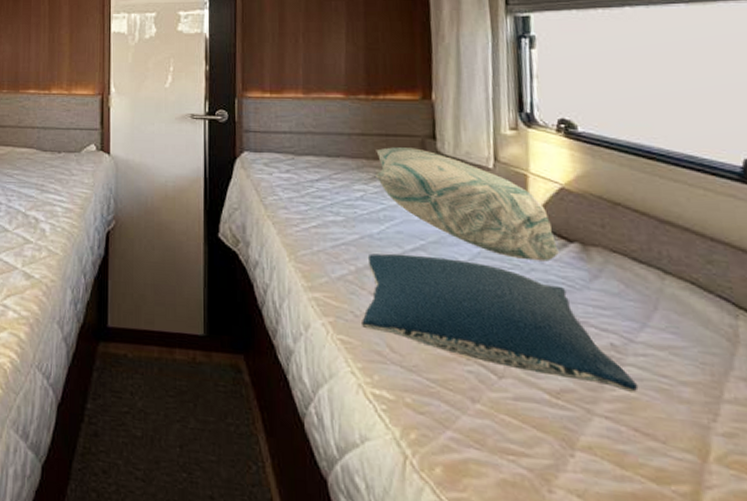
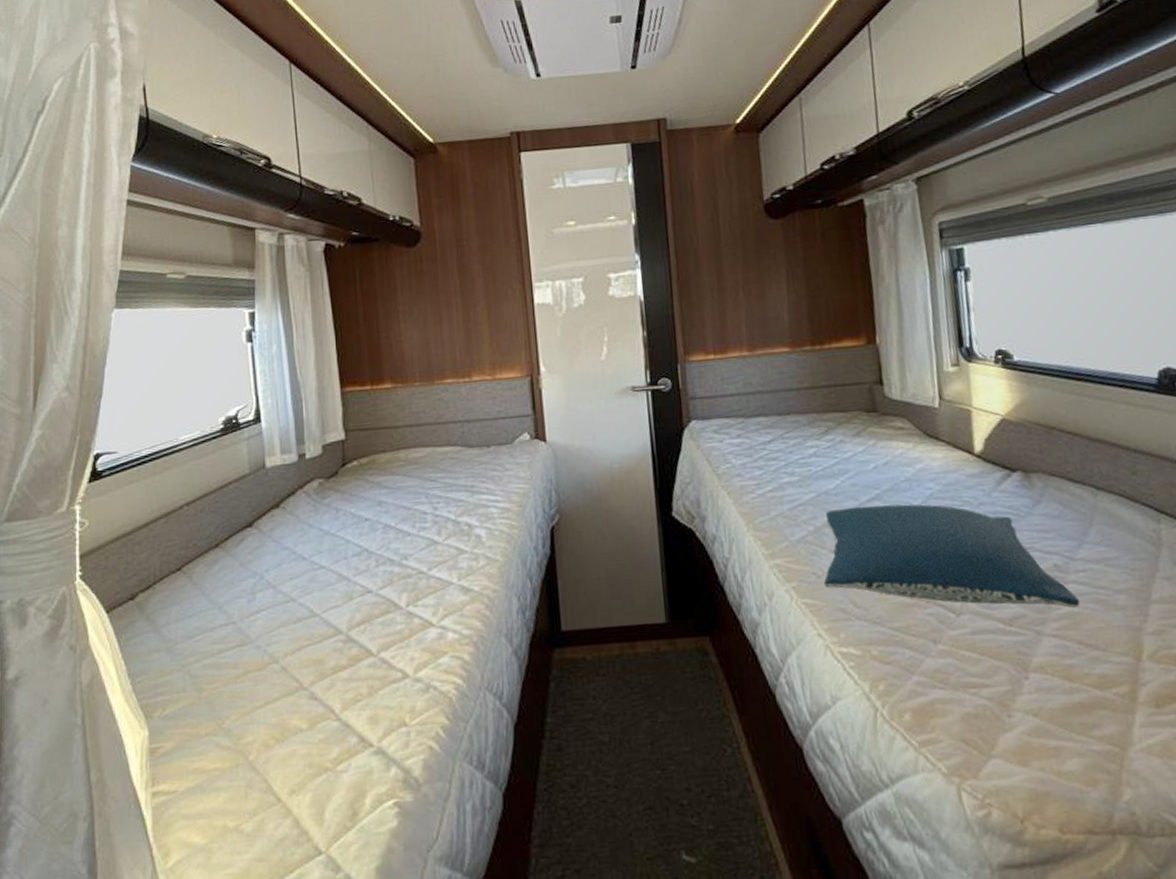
decorative pillow: present [376,147,559,262] -> none [825,395,1004,496]

